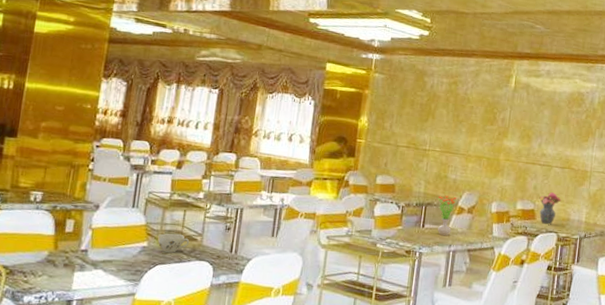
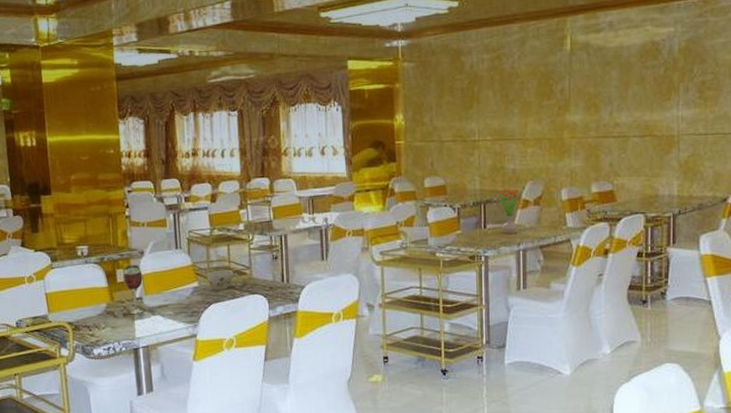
wineglass: none [70,216,93,266] -> present [123,264,144,315]
flower arrangement: present [539,192,561,225] -> none [617,167,645,205]

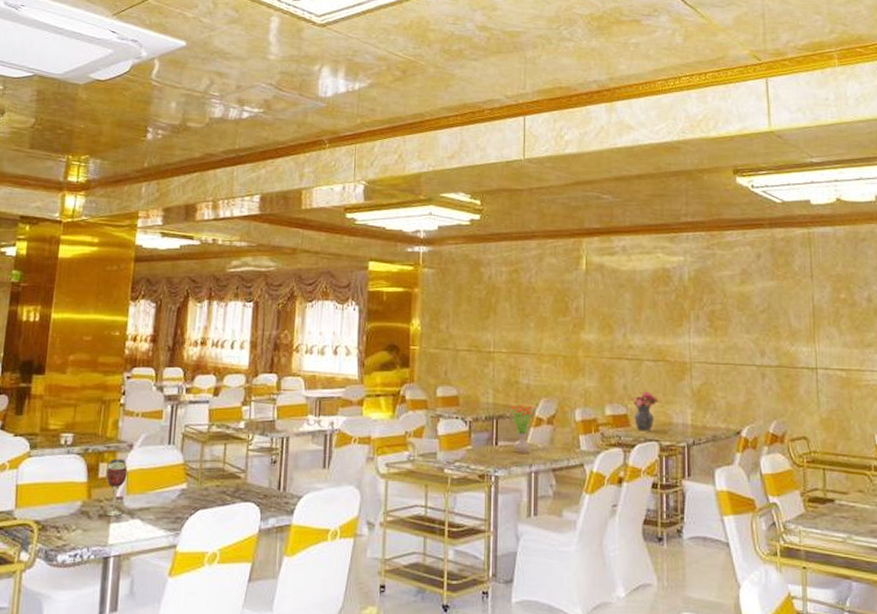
teacup: present [206,269,239,290] -> none [197,471,233,494]
flower arrangement: none [617,167,645,205] -> present [631,391,659,432]

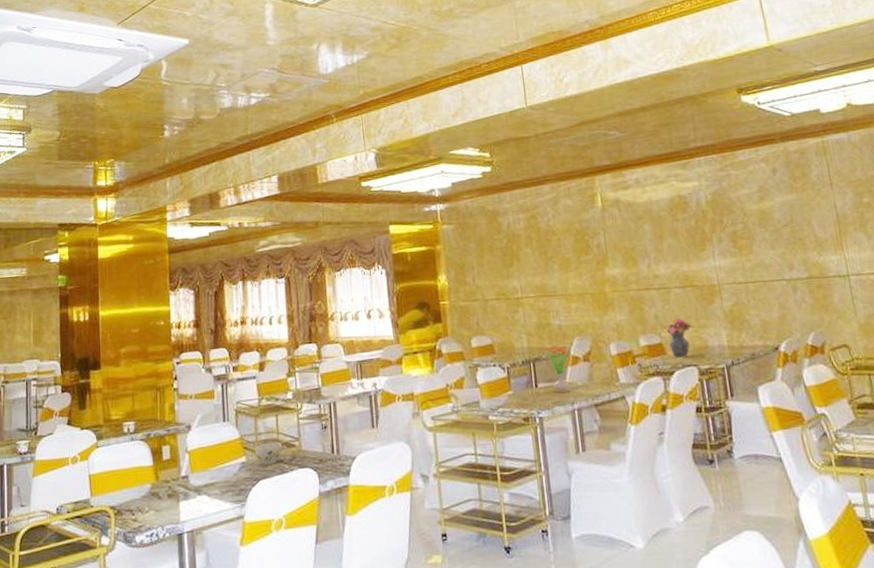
wineglass: present [105,458,128,517] -> none [169,440,190,496]
teacup: none [197,471,233,494] -> present [254,442,288,465]

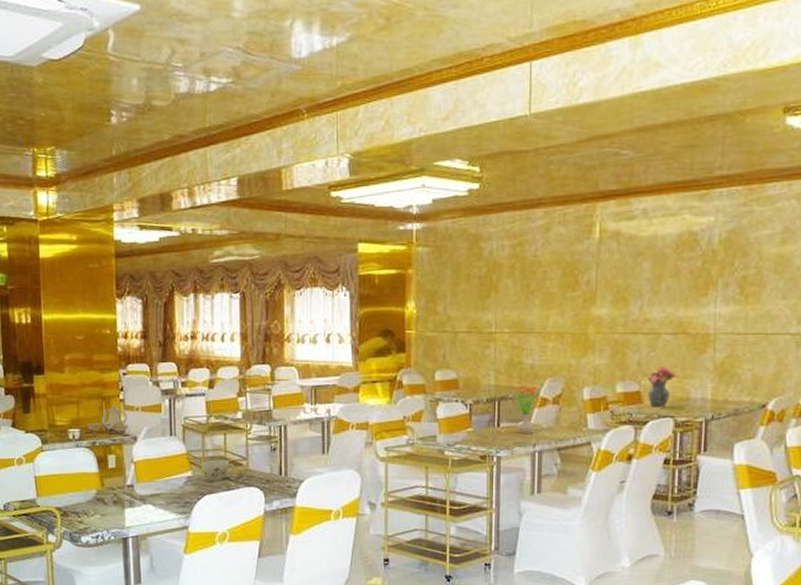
tea set: none [141,394,185,426] -> present [86,405,131,436]

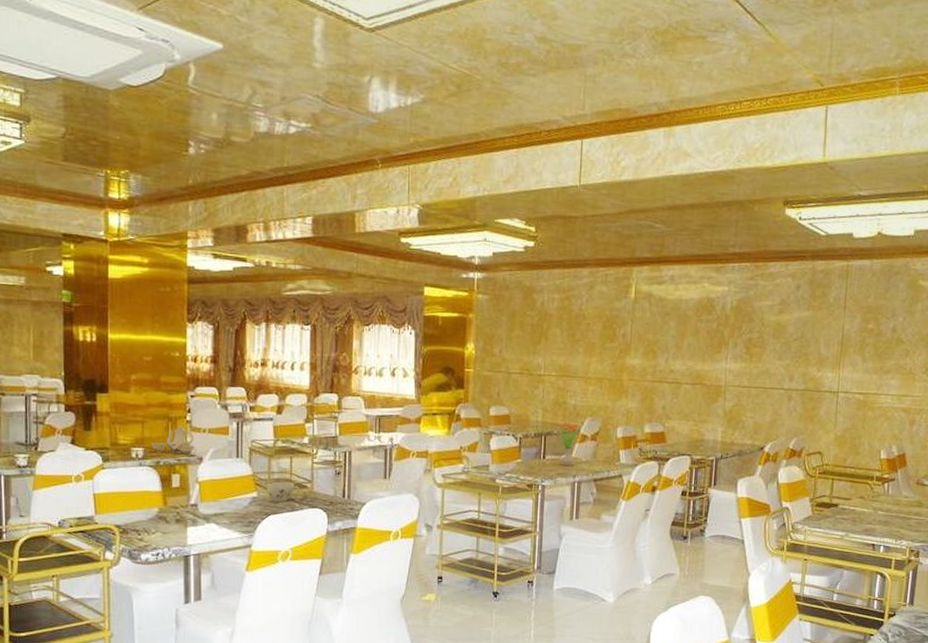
flower arrangement: present [645,367,676,408] -> none [669,412,693,447]

